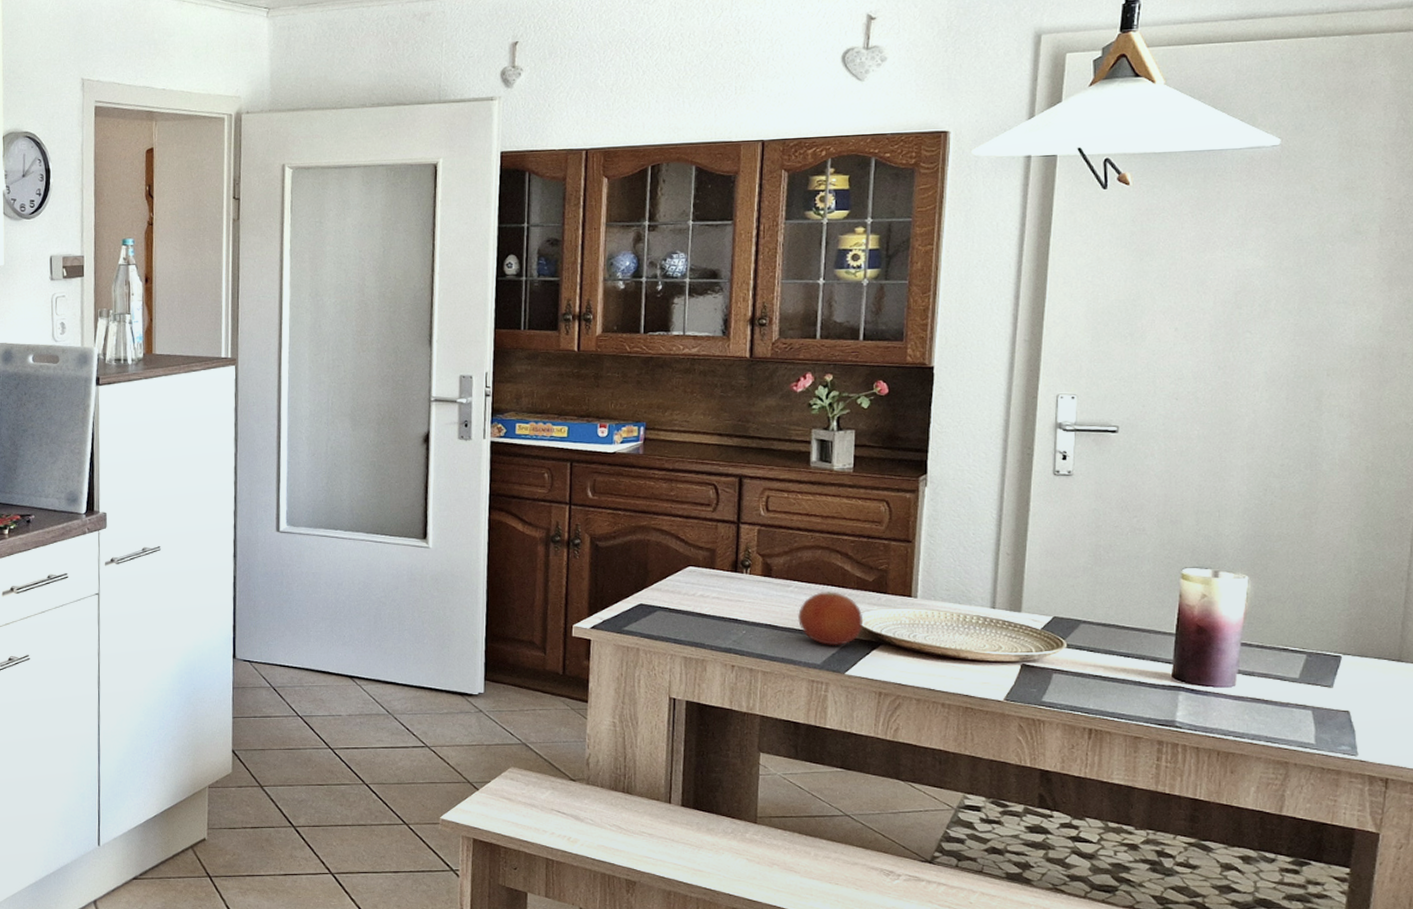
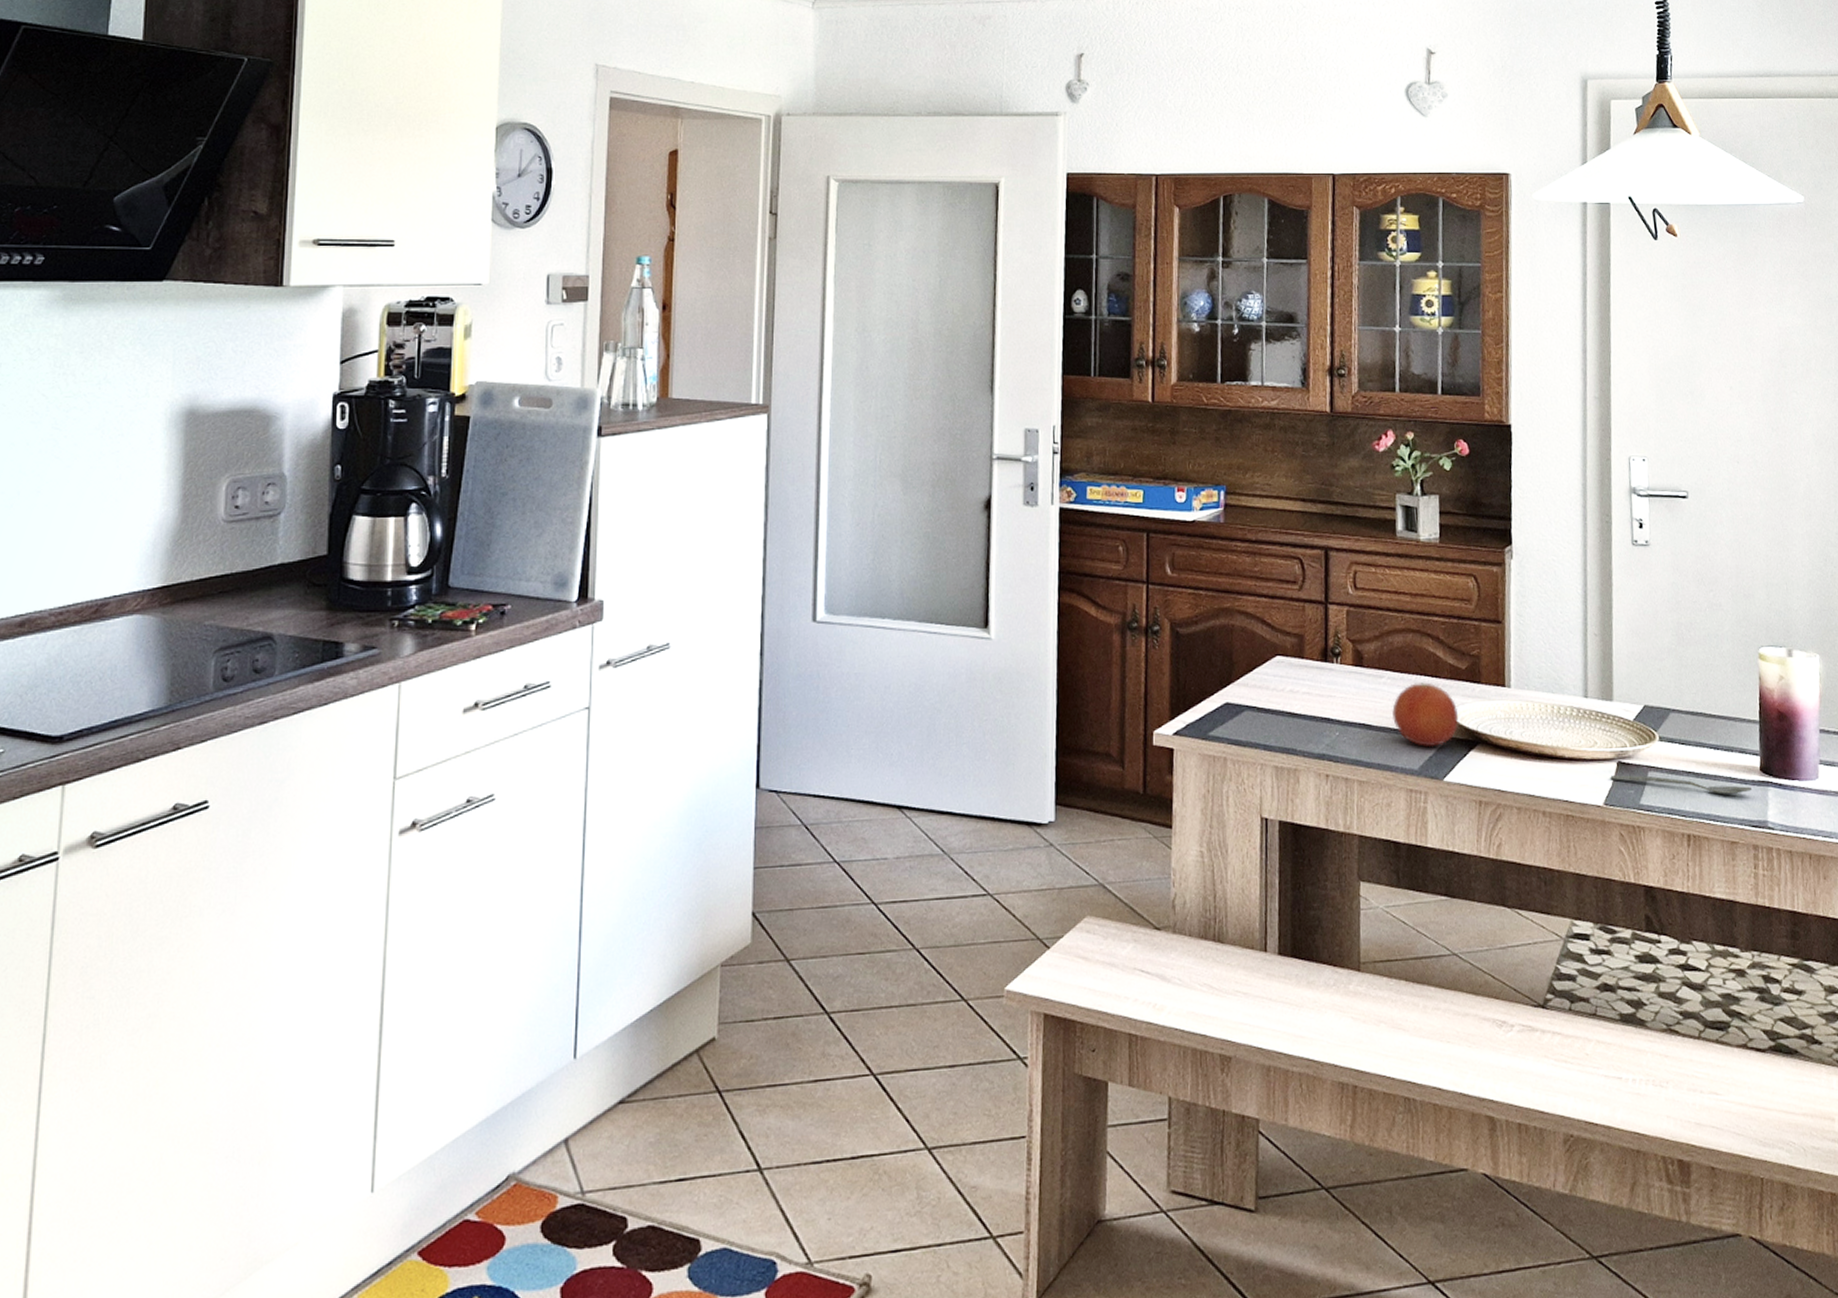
spoon: none [1013,676,1162,696] -> present [1610,775,1753,795]

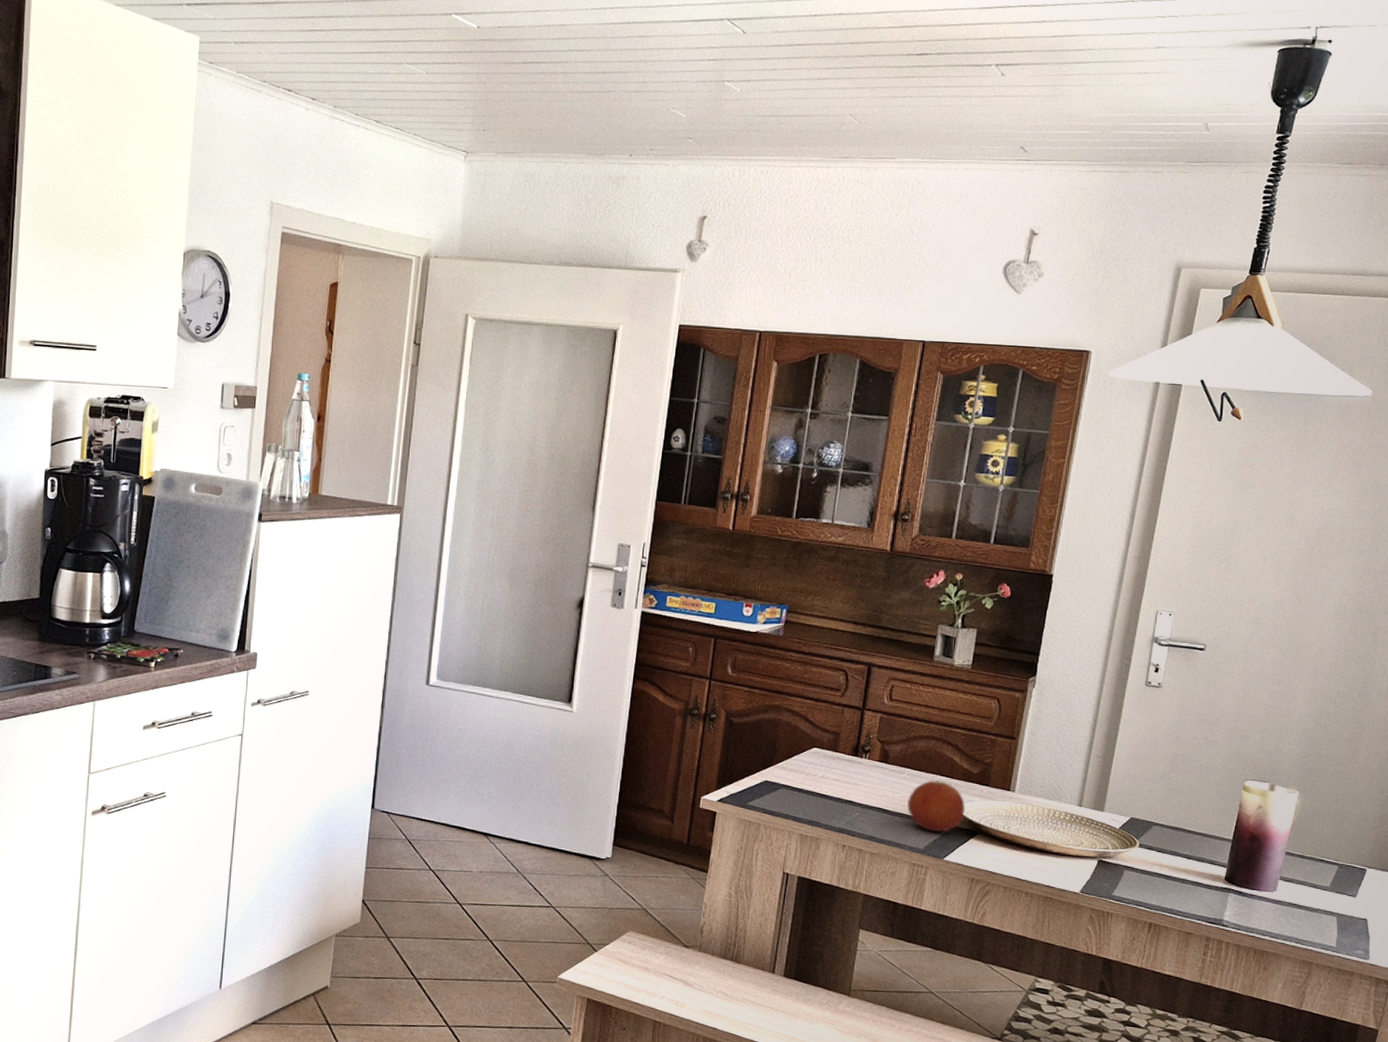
spoon: present [1610,775,1753,795] -> none [1090,870,1215,896]

